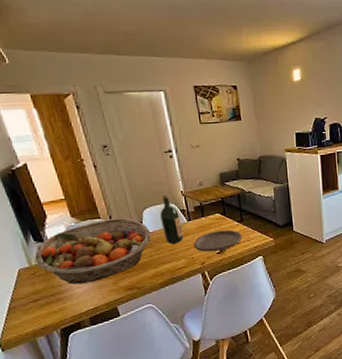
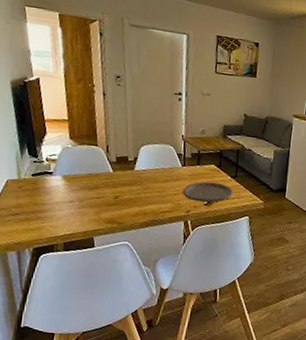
fruit basket: present [34,218,151,285] -> none [25,148,143,208]
wine bottle: present [160,194,184,244] -> none [155,135,176,186]

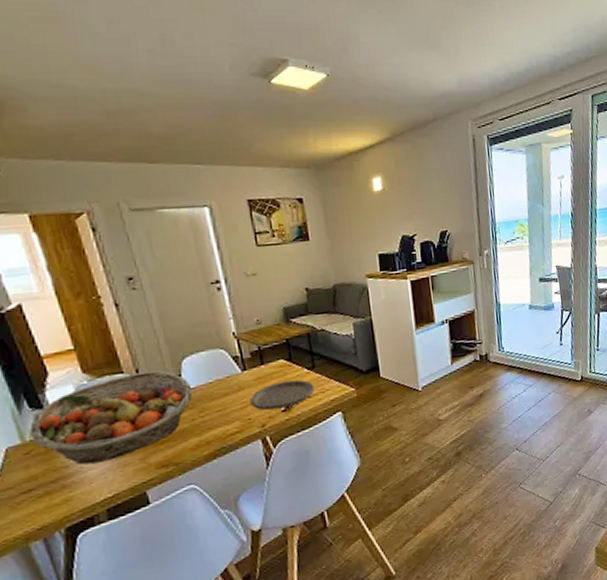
fruit basket: none [25,148,143,208] -> present [29,371,193,465]

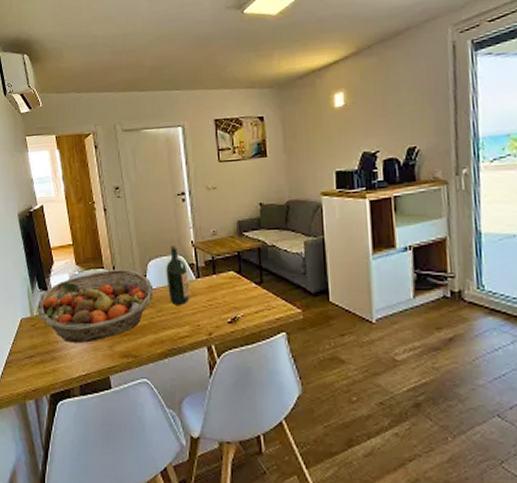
wine bottle: none [205,337,237,402] -> present [166,244,190,305]
plate: present [250,379,315,411] -> none [200,293,261,320]

